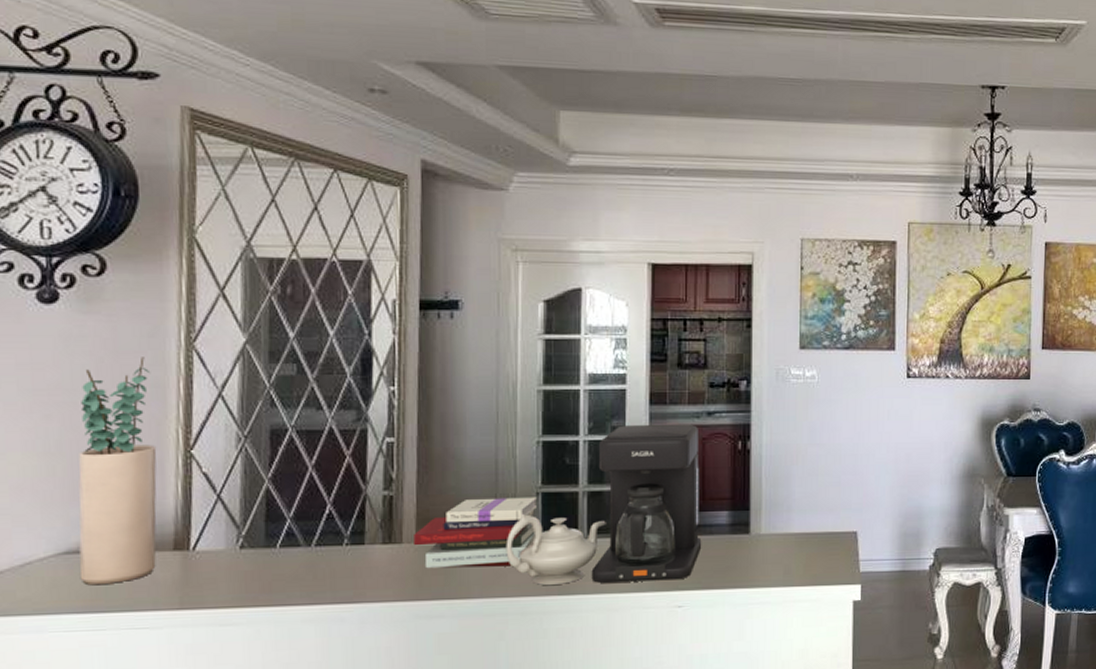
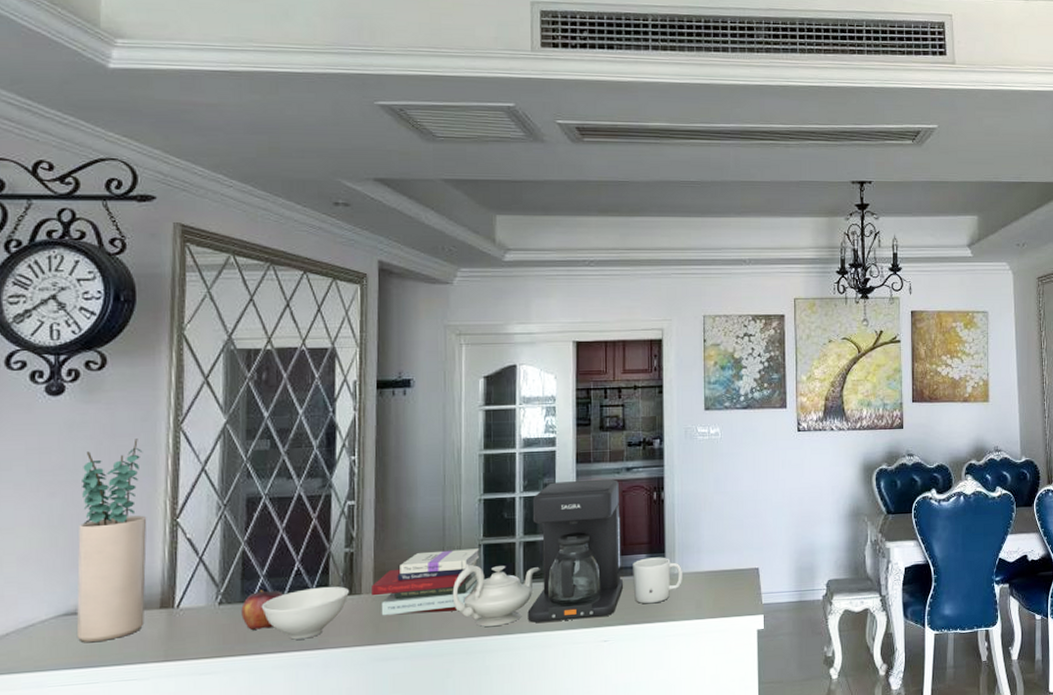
fruit: none [265,533,314,579] -> present [241,589,284,631]
bowl: none [288,533,389,591] -> present [261,586,350,640]
mug: none [712,515,770,567] -> present [633,557,683,604]

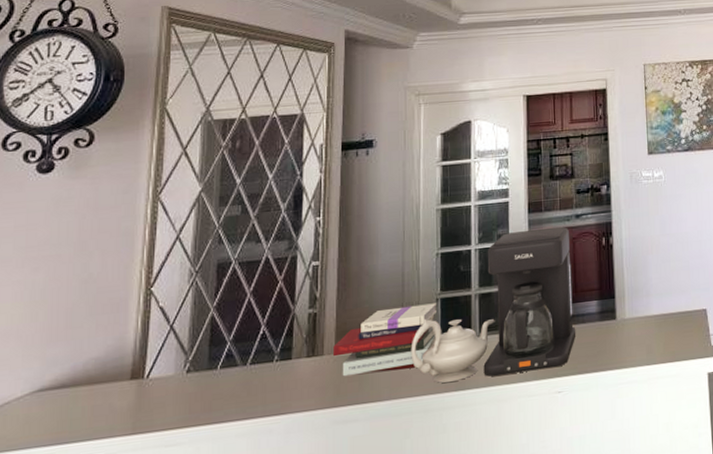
vase: present [76,439,147,643] -> none [49,211,123,419]
fruit: present [241,589,284,631] -> none [208,355,250,398]
bowl: present [261,586,350,640] -> none [227,348,313,406]
mug: present [633,557,683,604] -> none [584,302,634,352]

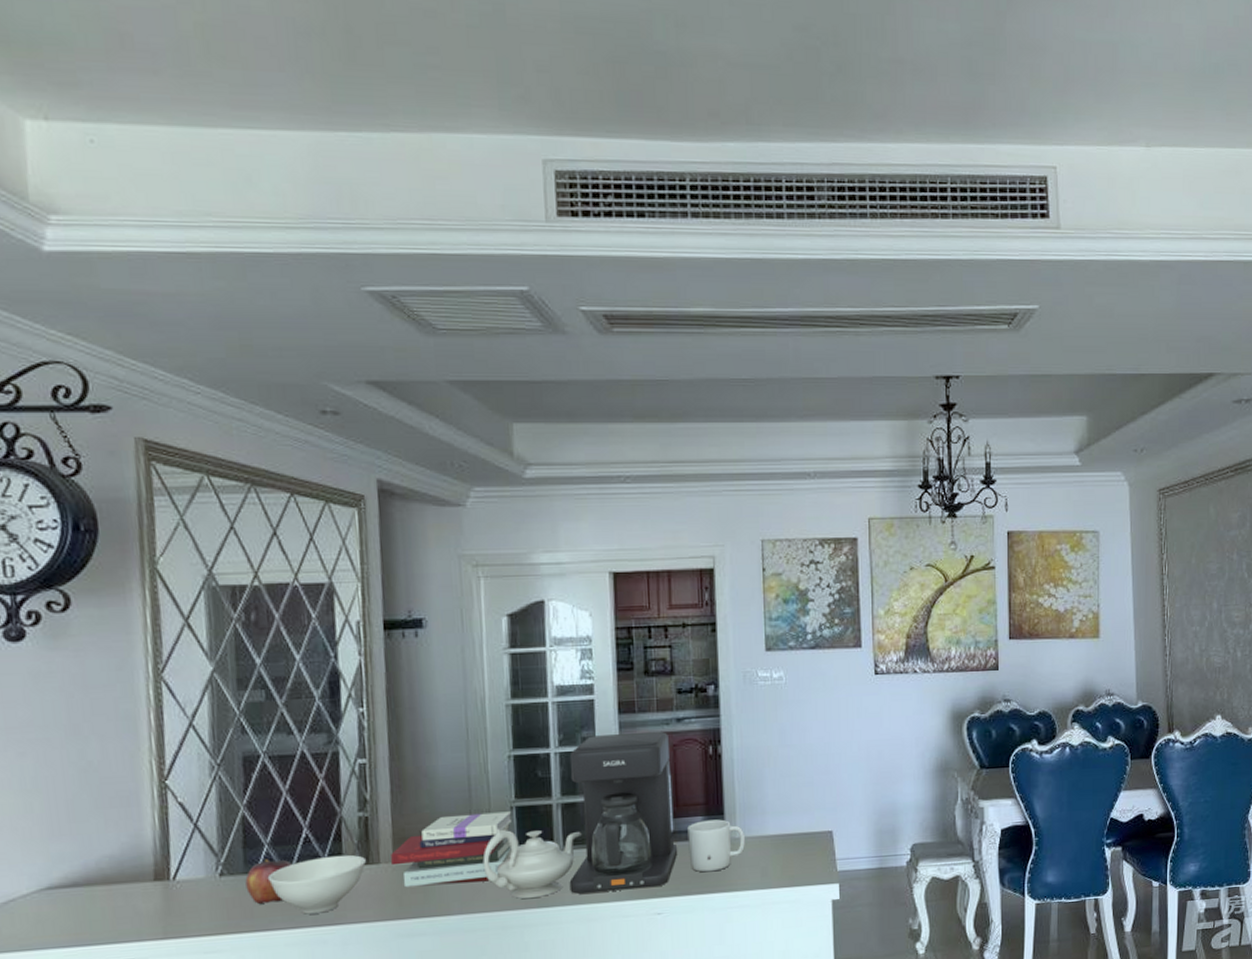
fruit: none [208,355,250,398] -> present [245,859,293,905]
bowl: none [227,348,313,406] -> present [267,854,367,915]
mug: none [584,302,634,352] -> present [687,819,746,873]

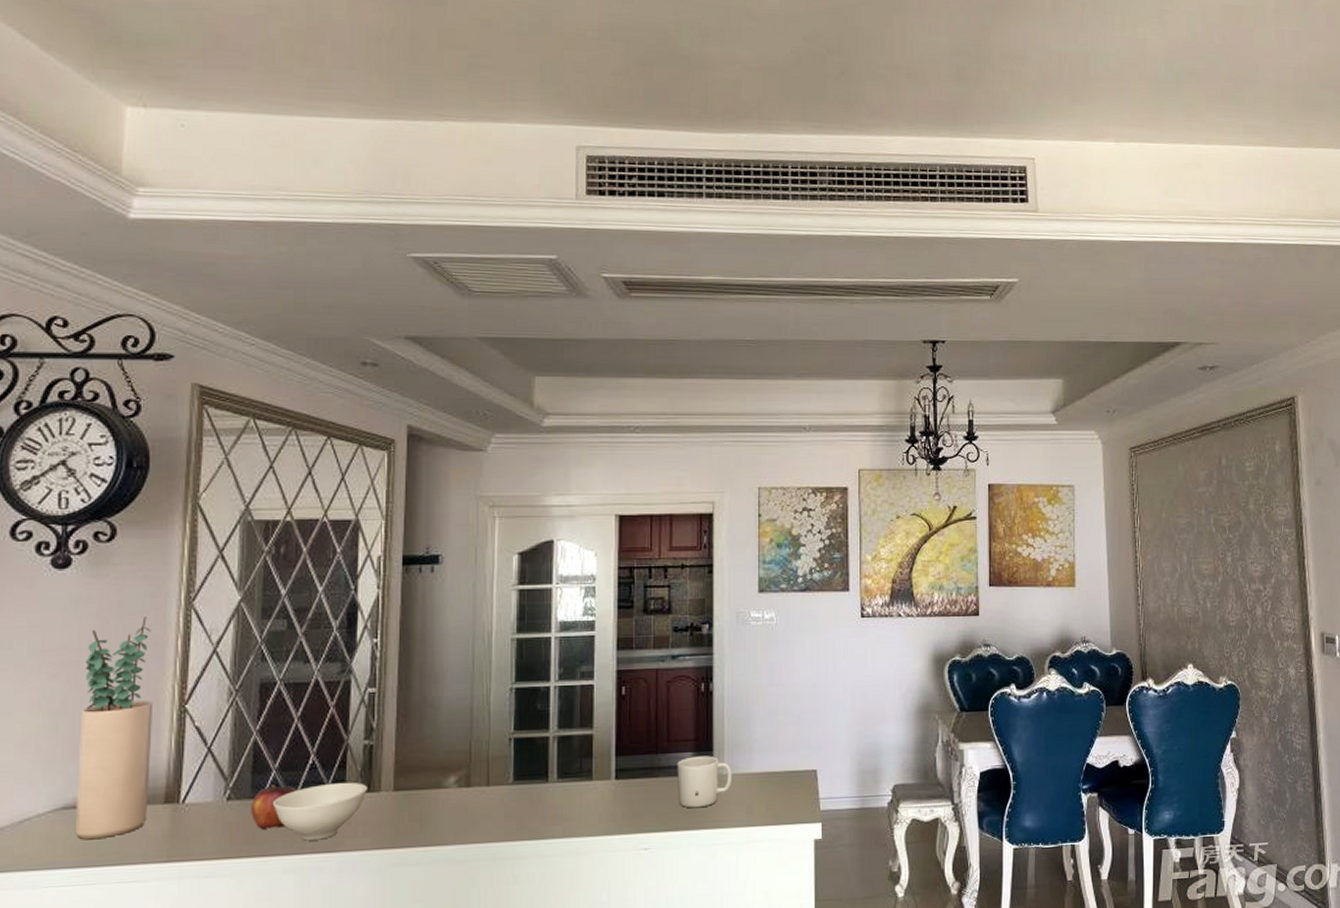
vase: none [54,690,138,919] -> present [75,617,154,840]
books: present [391,811,512,888] -> none [392,743,509,816]
teapot: present [482,828,582,899] -> none [479,759,575,831]
coffee maker: present [569,731,678,894] -> none [561,667,667,827]

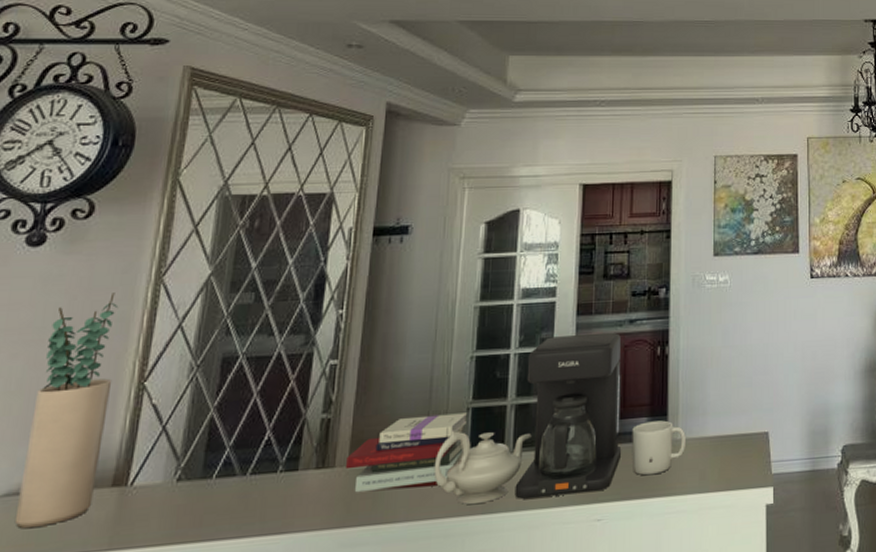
fruit: present [251,784,297,830] -> none [200,462,250,512]
bowl: present [272,782,369,841] -> none [223,458,323,523]
books: none [392,743,509,816] -> present [346,412,467,493]
teapot: none [479,759,575,831] -> present [433,430,532,505]
coffee maker: none [561,667,667,827] -> present [514,332,622,499]

